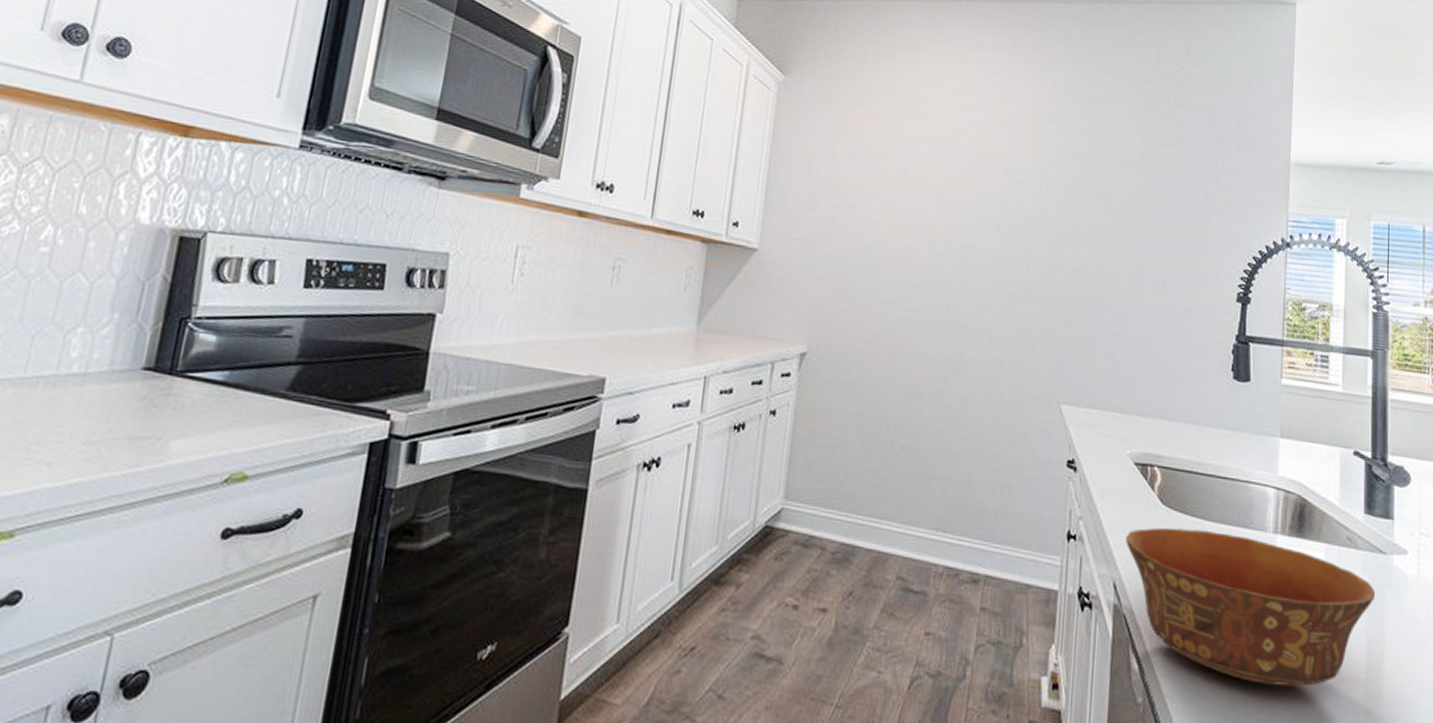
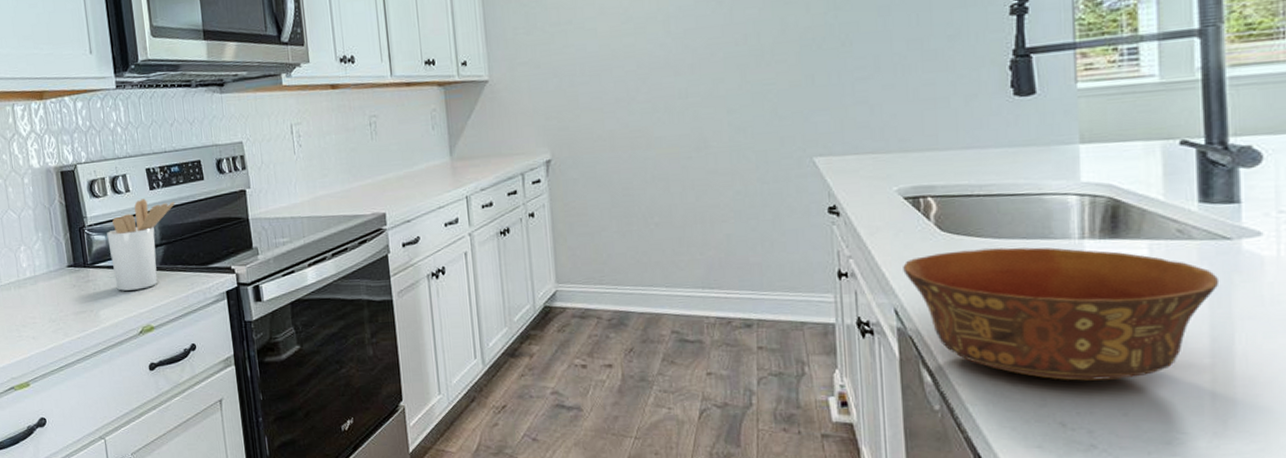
utensil holder: none [210,297,335,420] -> present [107,198,176,291]

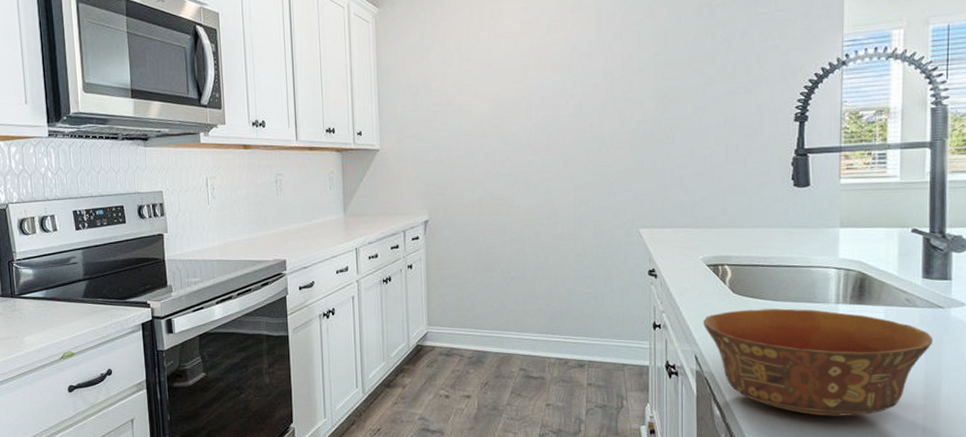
utensil holder: present [107,198,176,291] -> none [34,238,99,320]

